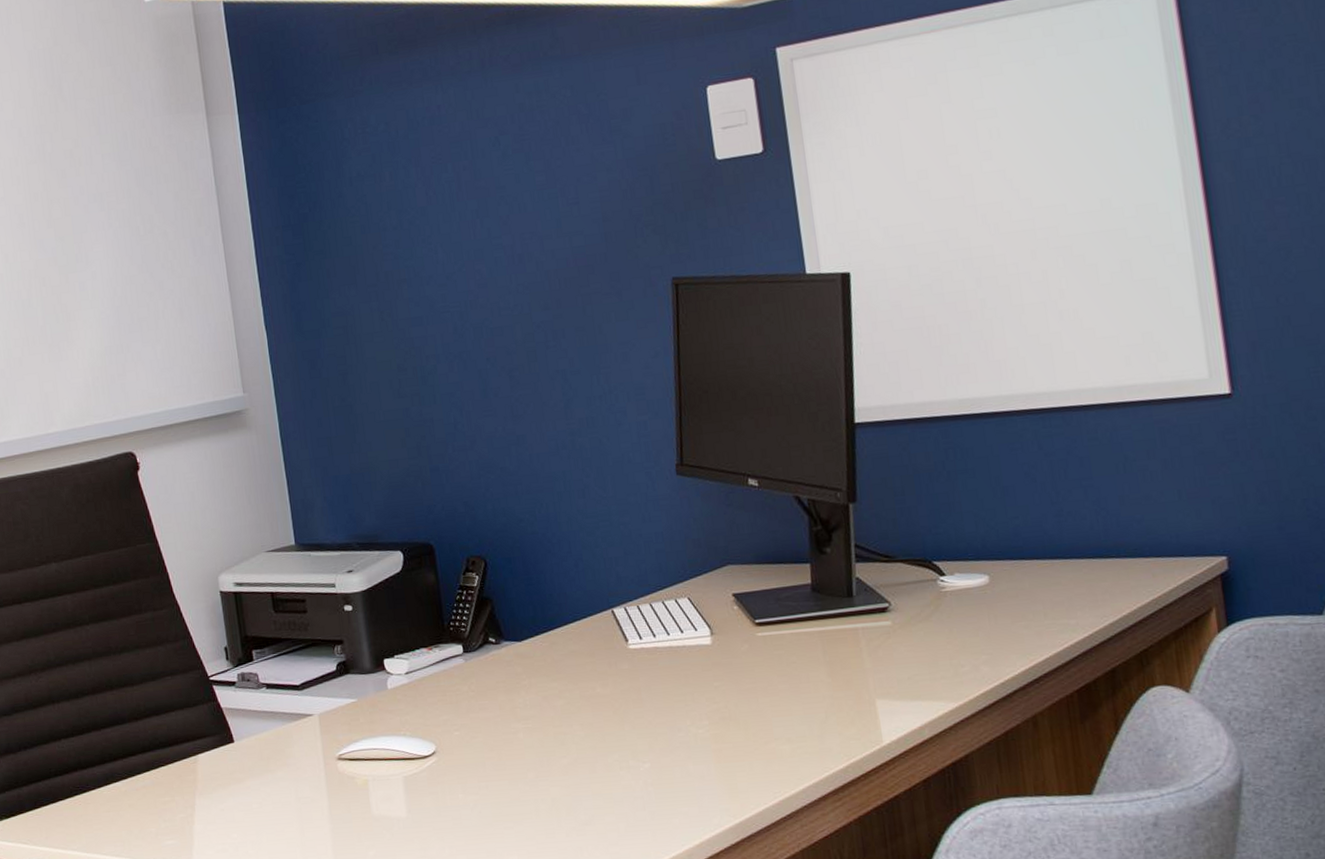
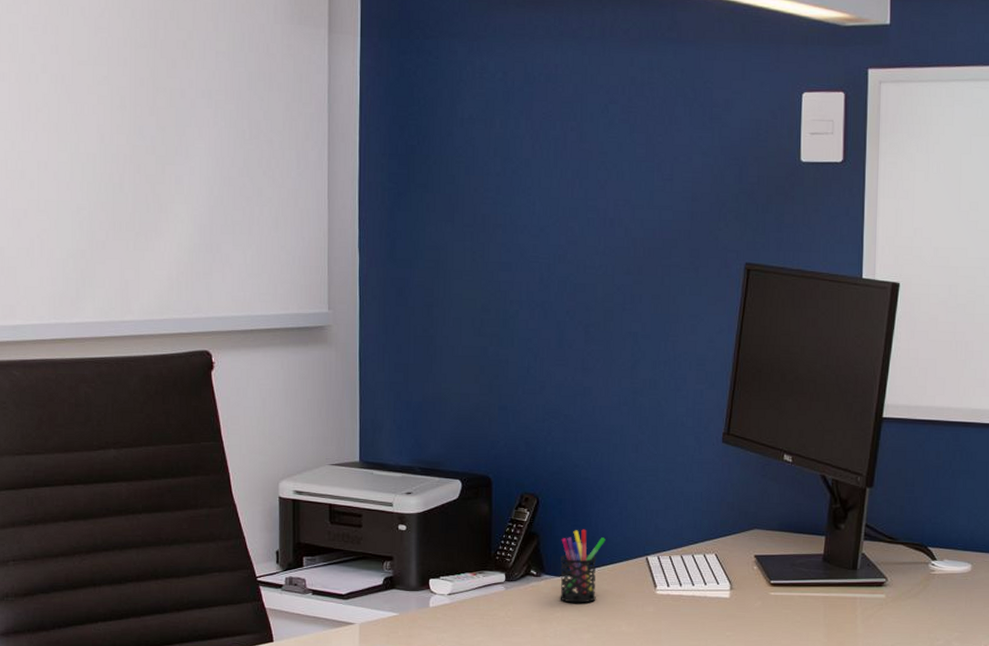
pen holder: none [516,587,565,669] -> present [560,529,606,603]

